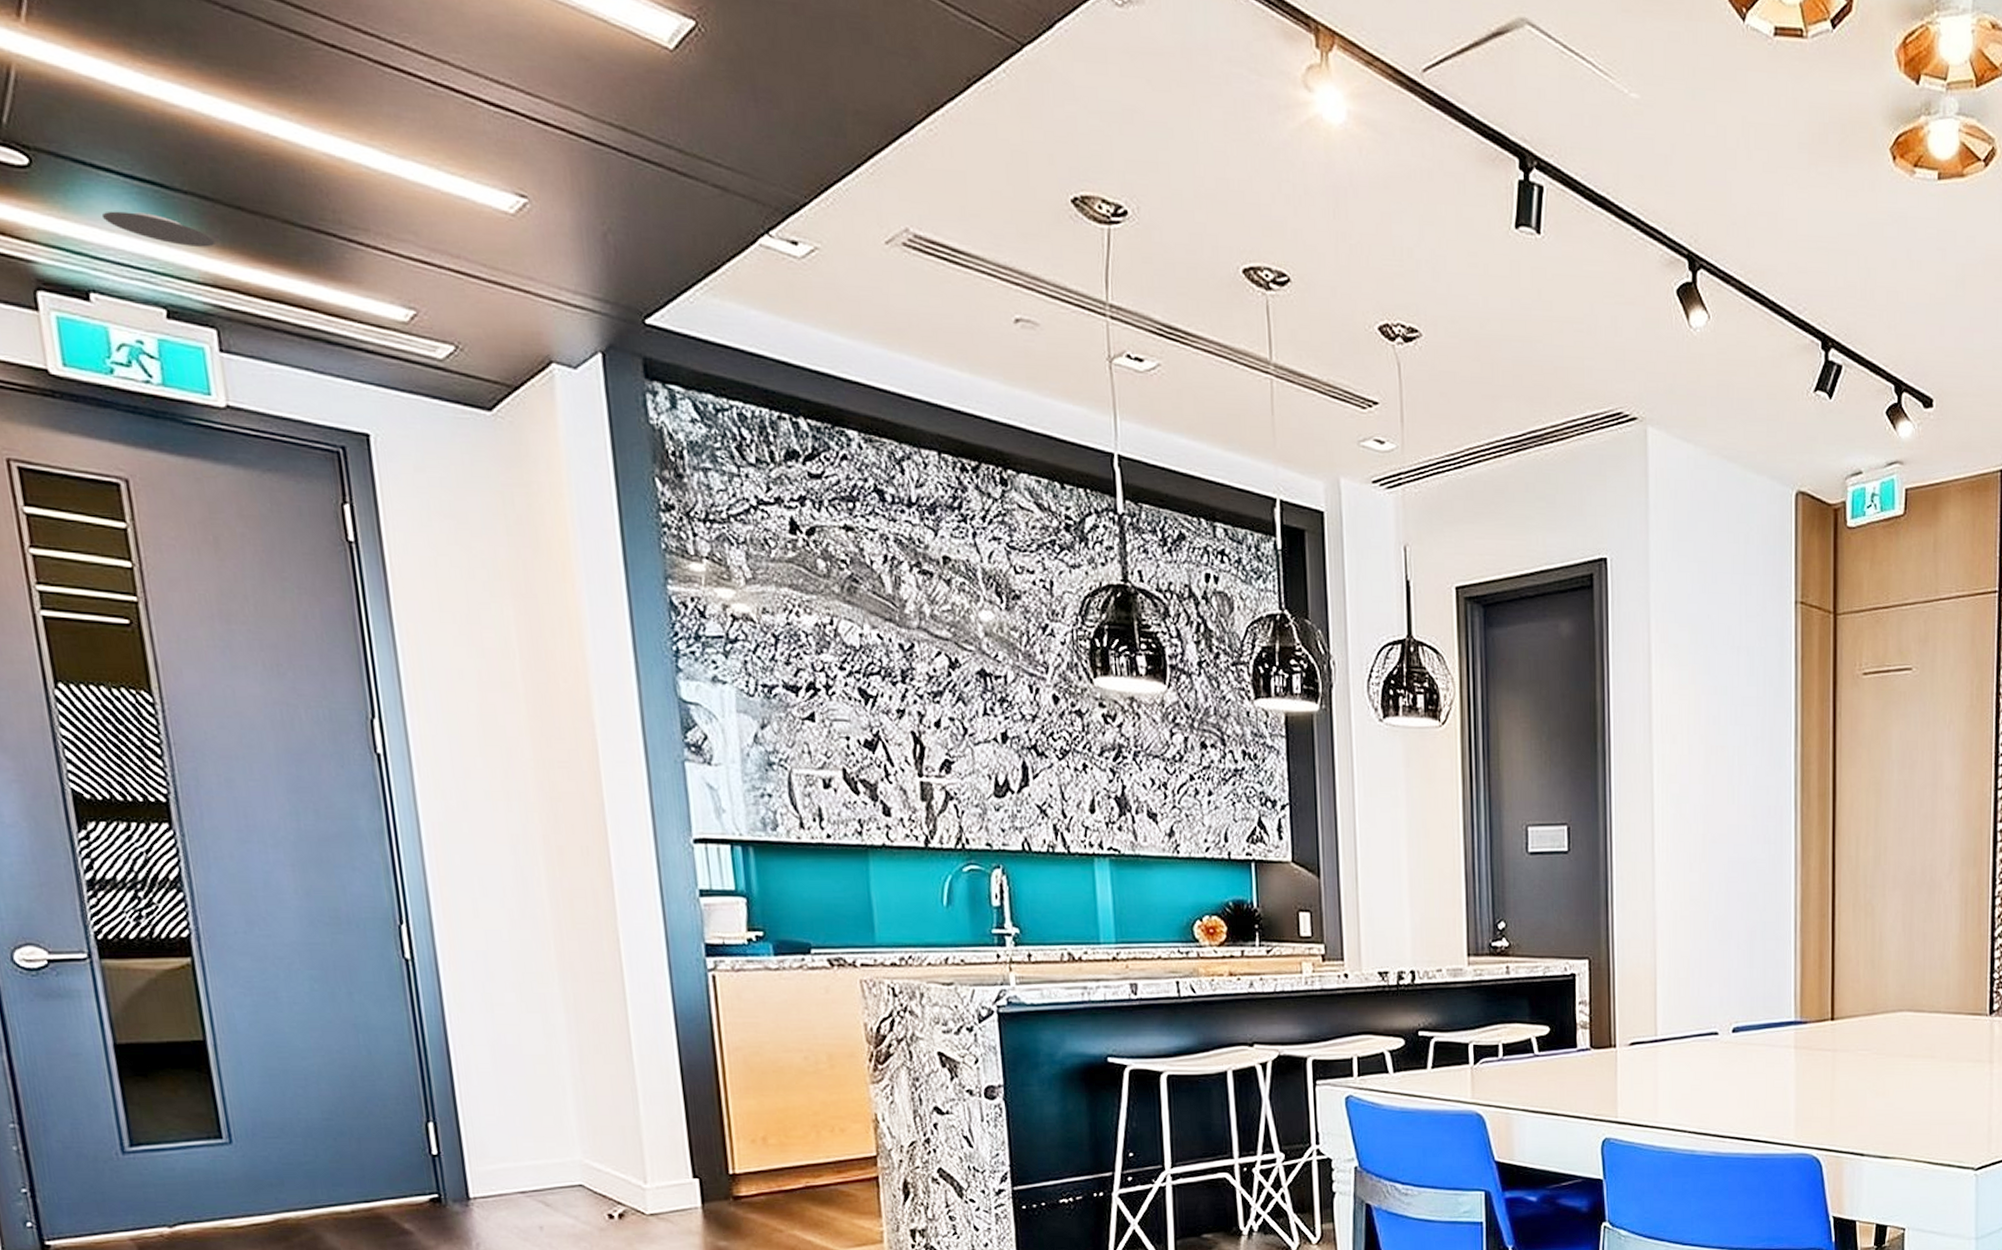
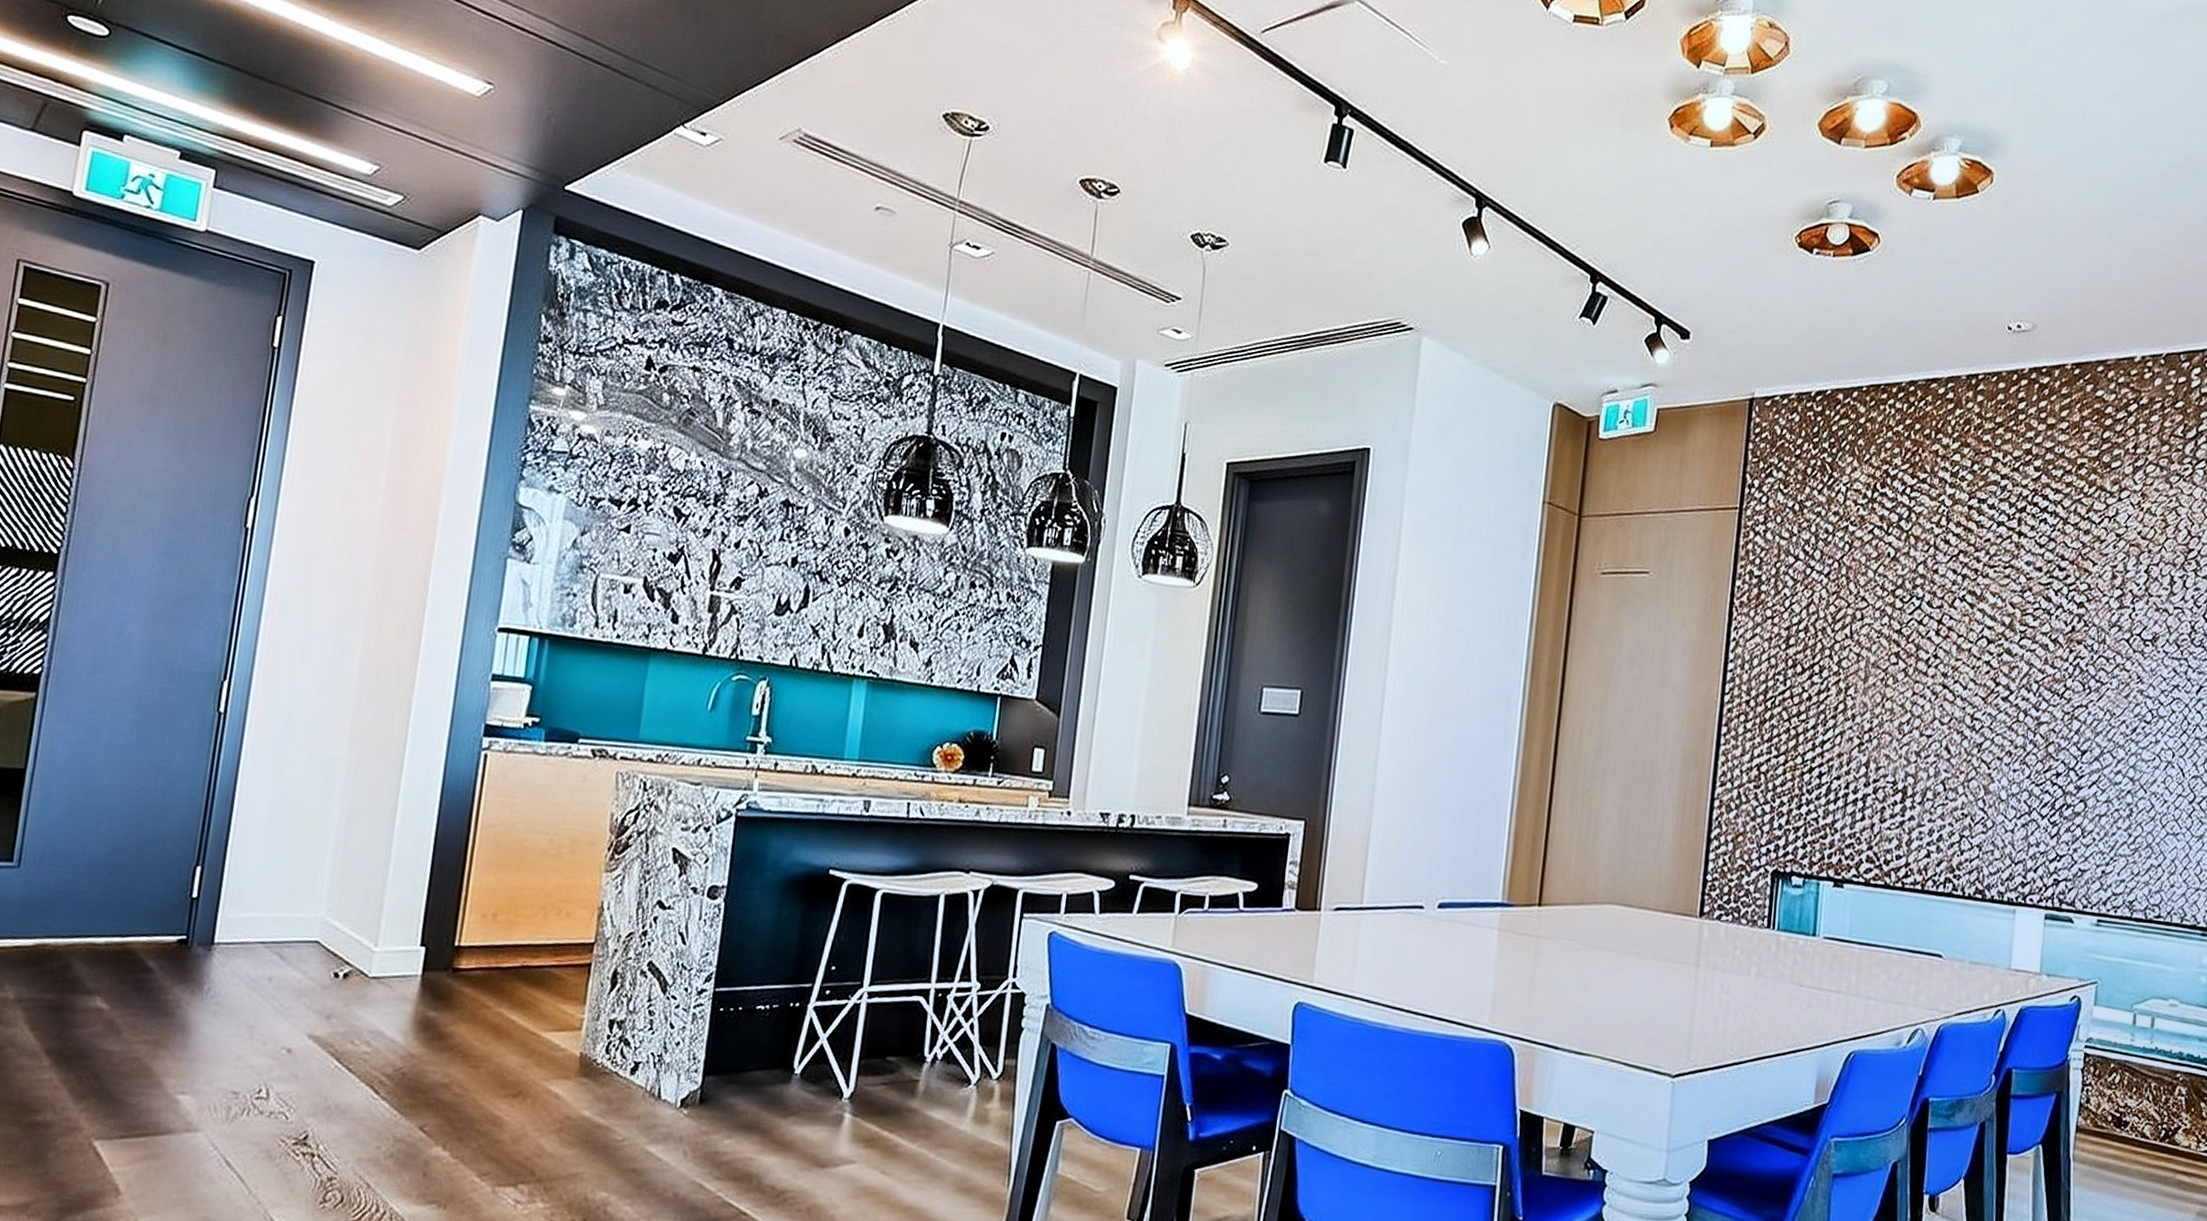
recessed light: present [101,211,216,247] -> none [152,74,235,107]

